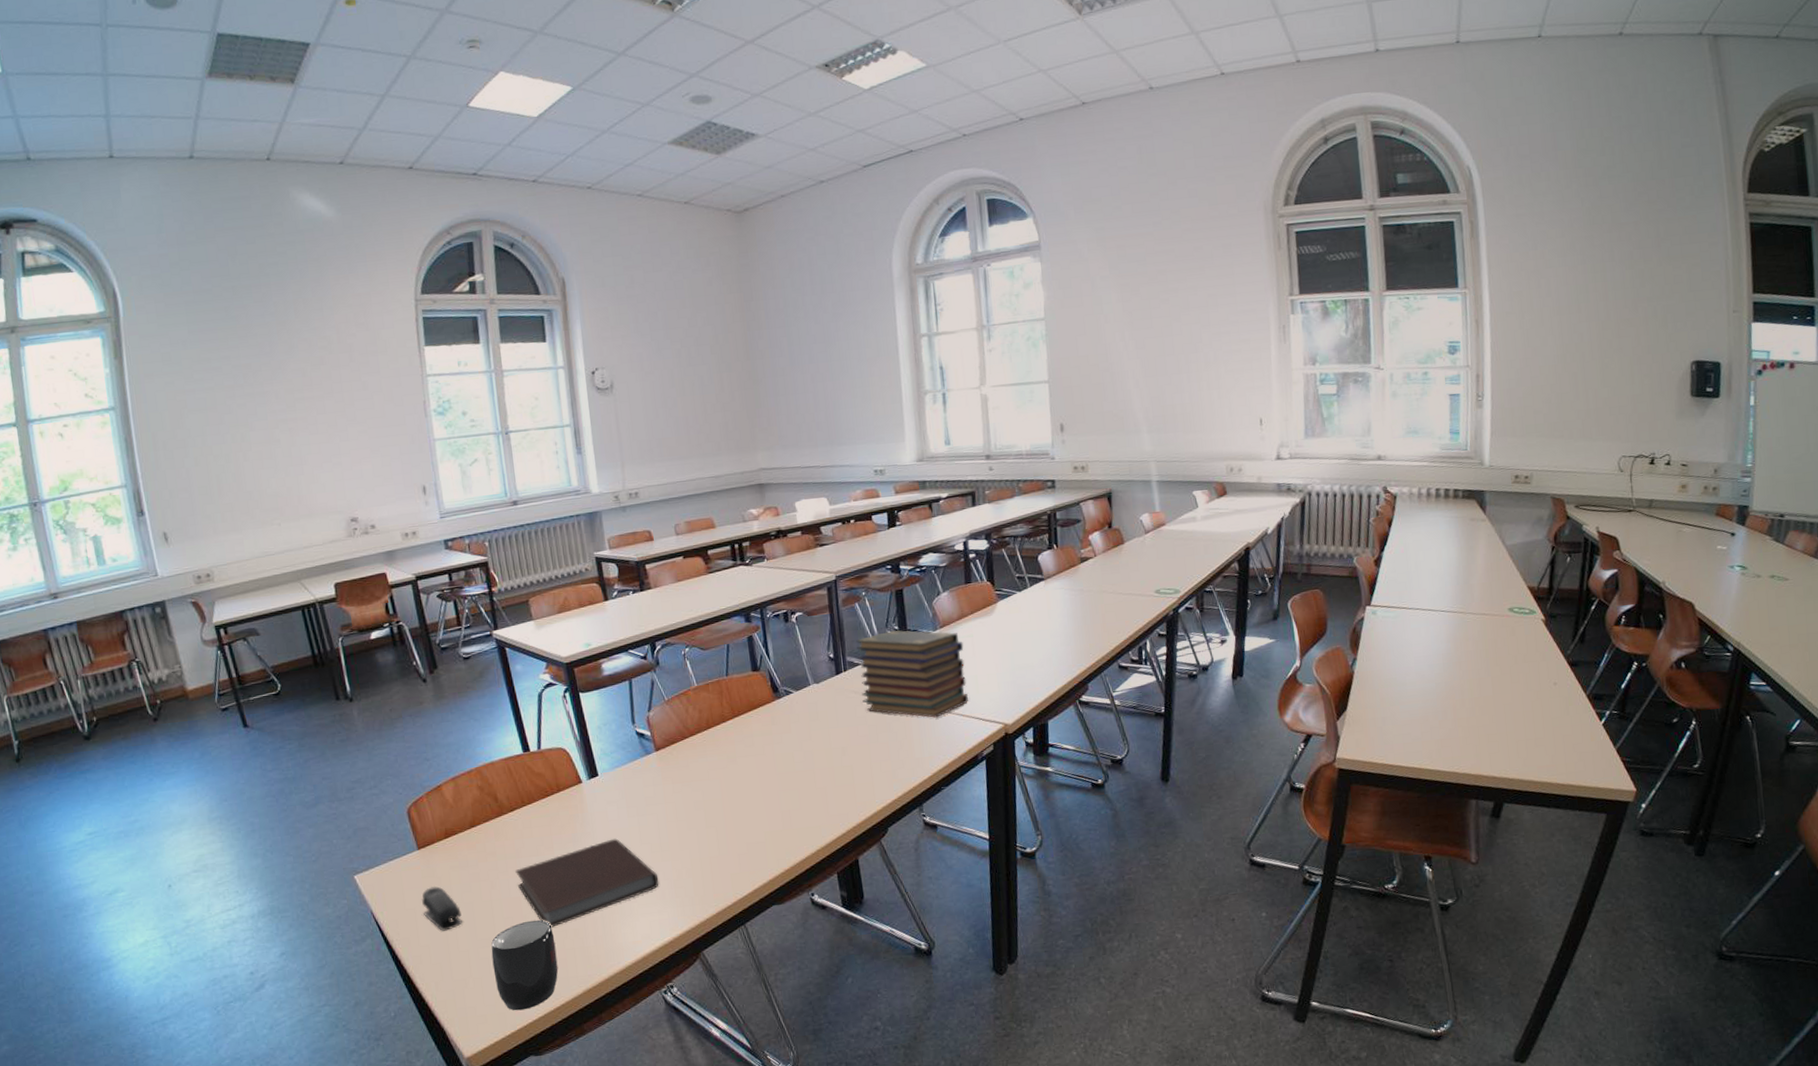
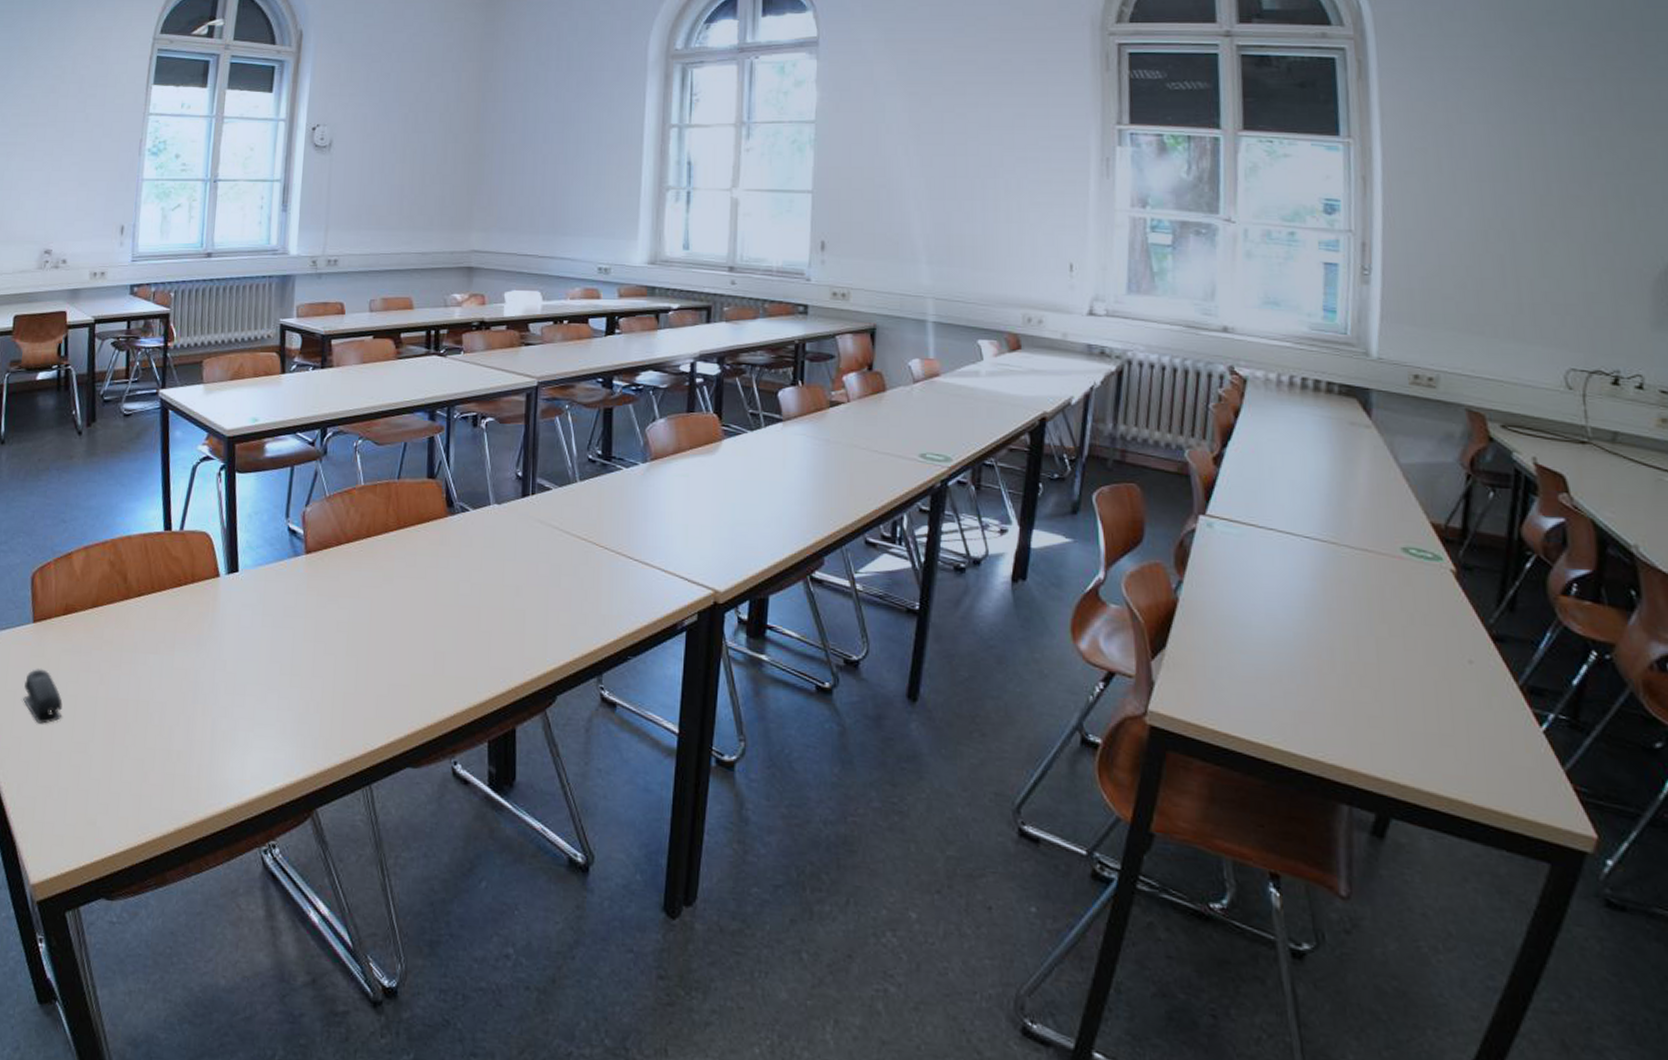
mug: present [491,919,559,1011] -> none [81,730,155,839]
notebook: present [515,838,659,928] -> none [128,649,283,744]
book stack: present [856,629,968,719] -> none [548,454,676,570]

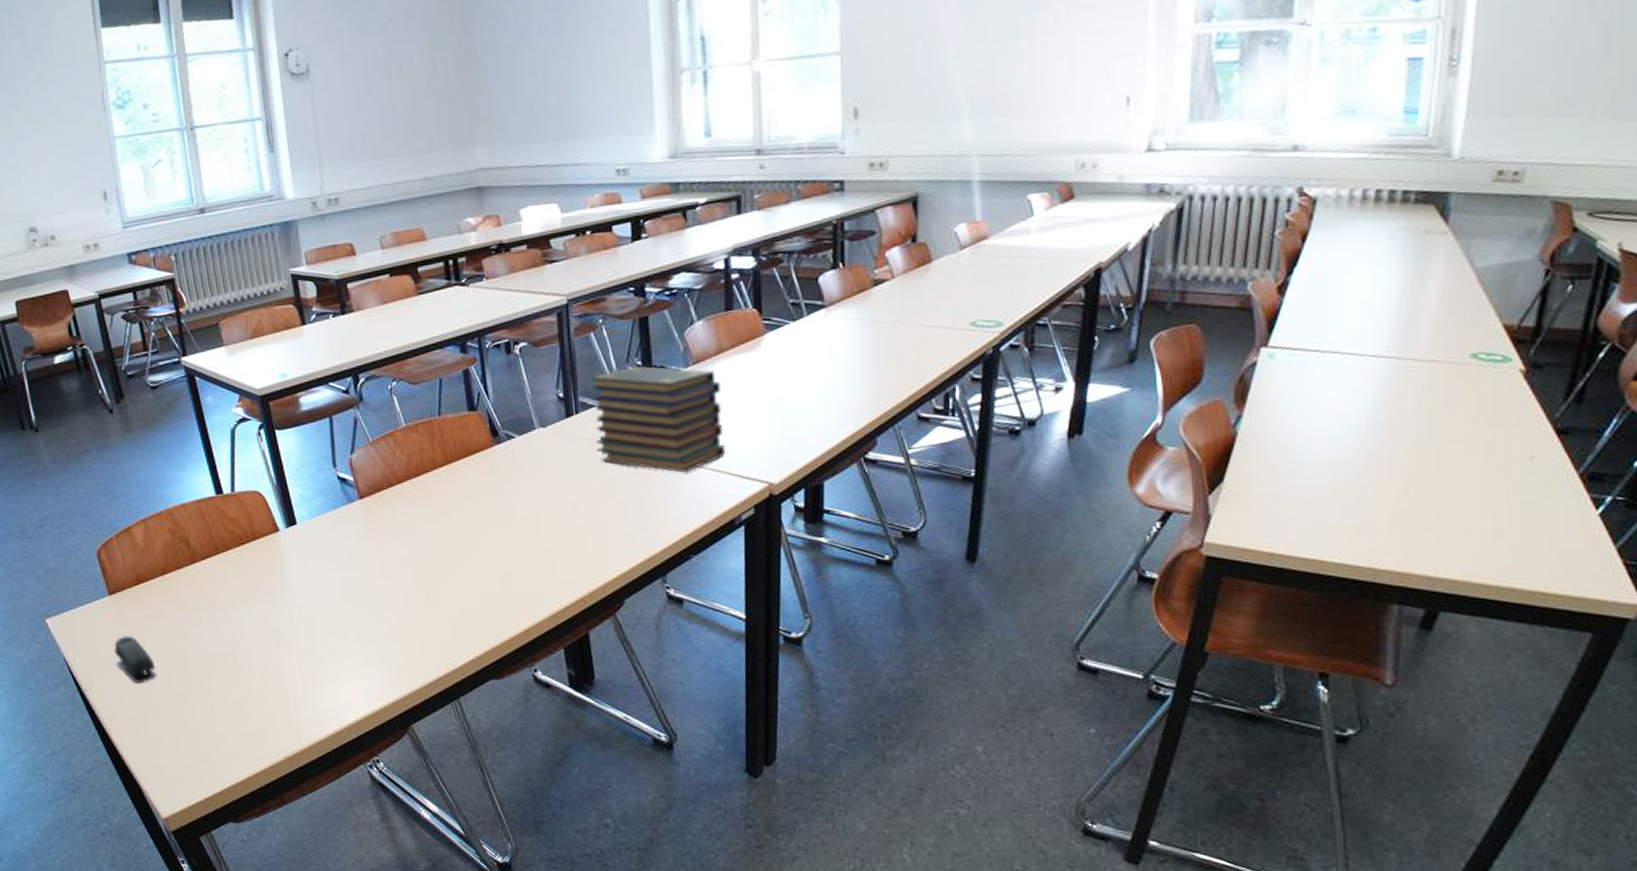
book stack: none [548,454,676,570] -> present [590,365,725,474]

